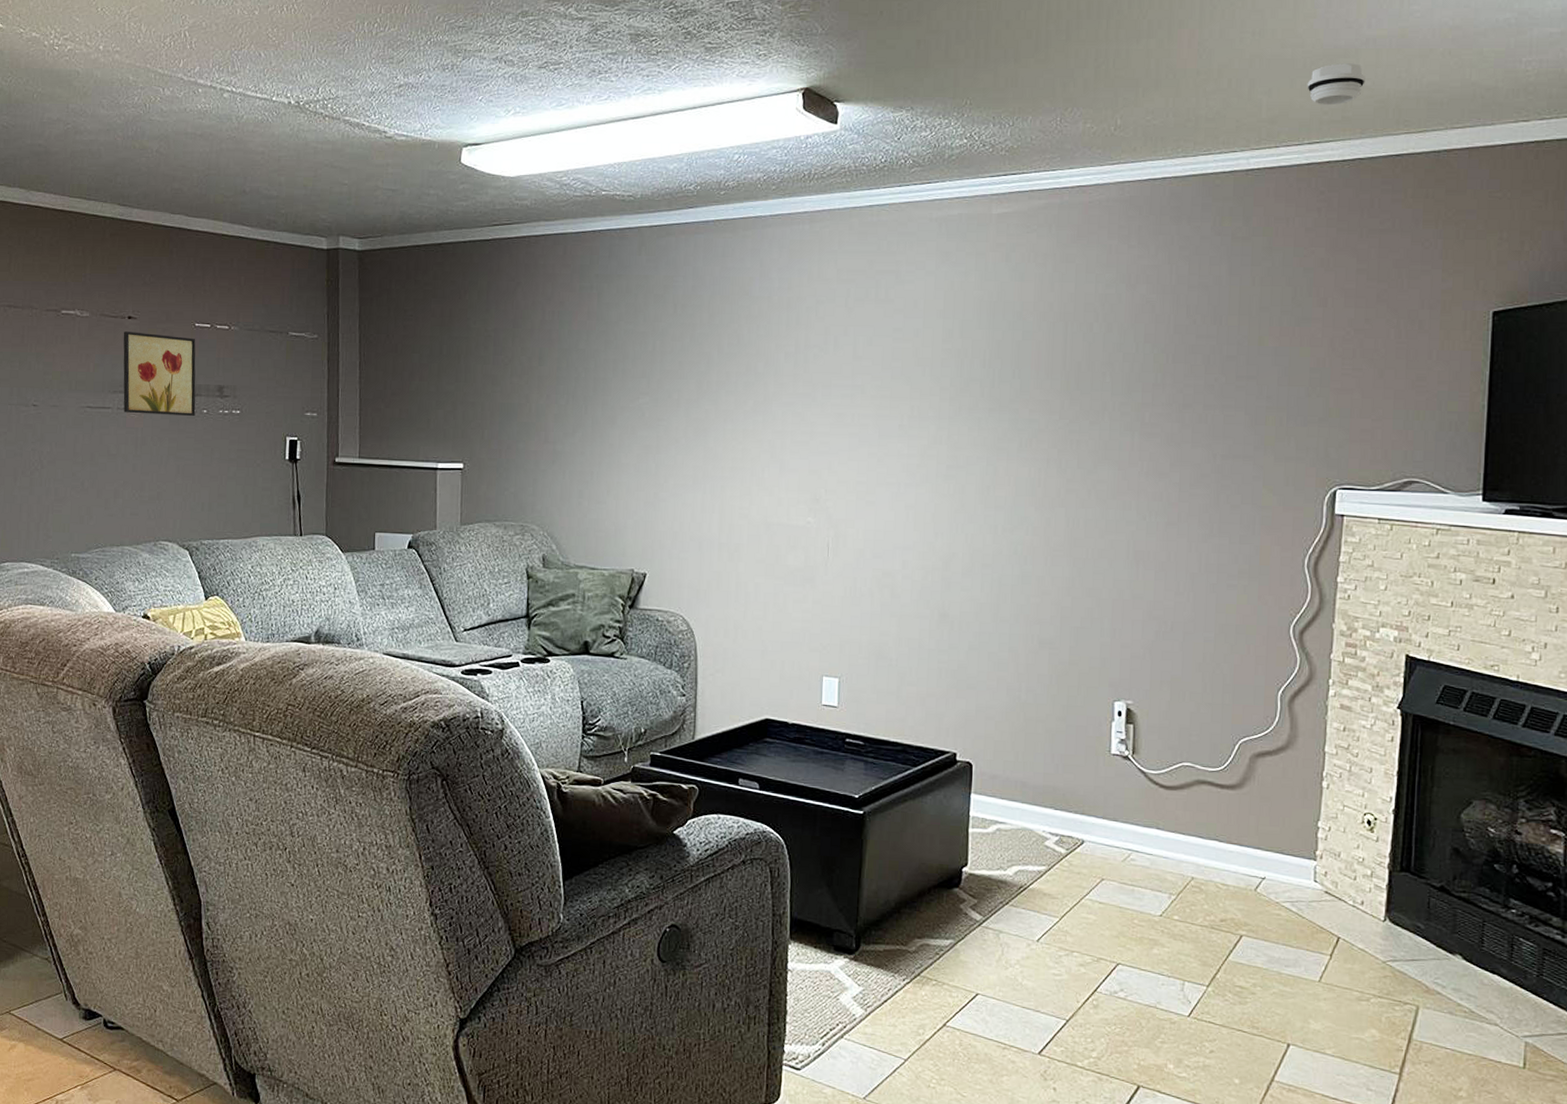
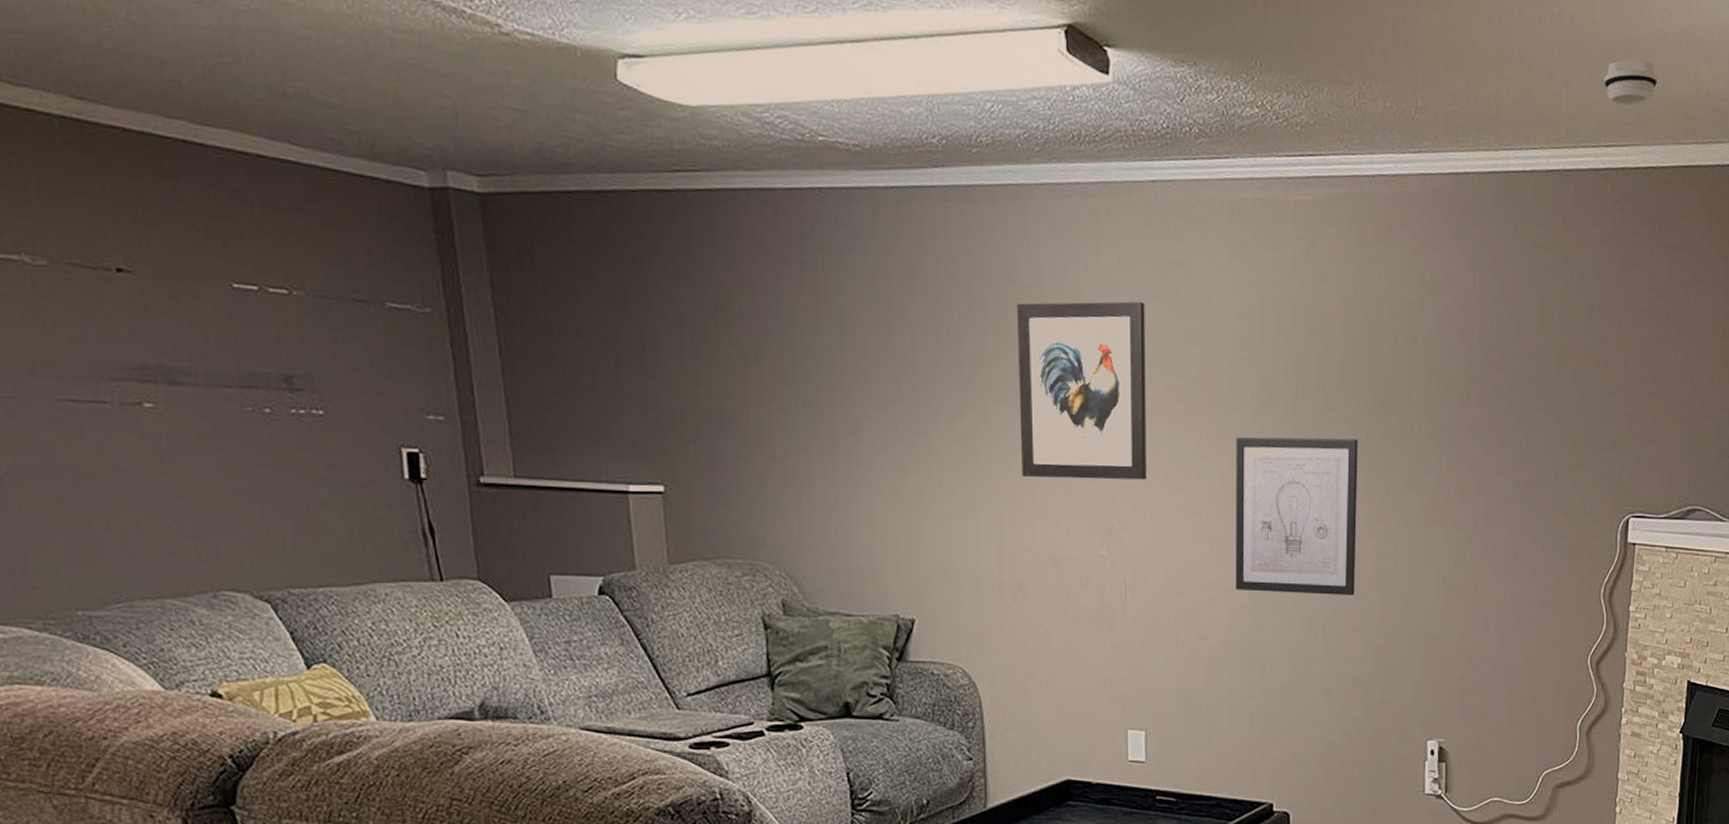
wall art: present [123,331,196,417] -> none [111,290,253,418]
wall art: none [744,305,858,456] -> present [1017,301,1146,480]
wall art: none [929,417,1051,561] -> present [1235,437,1358,596]

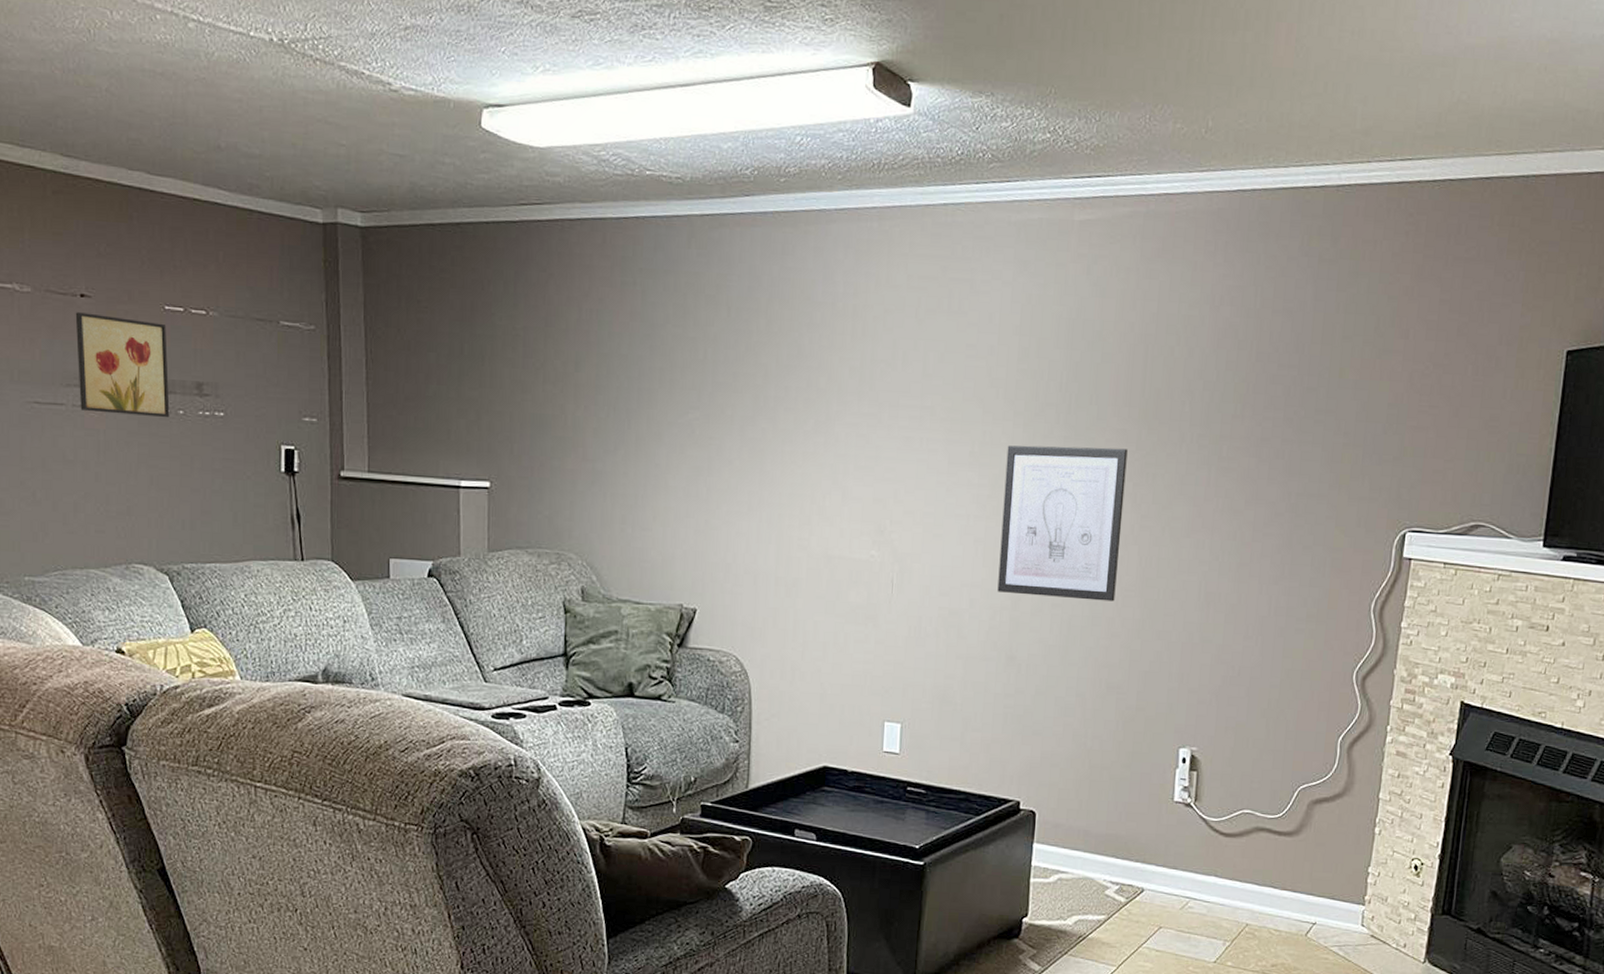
wall art: none [111,290,253,418] -> present [75,312,170,418]
wall art: present [1017,301,1146,480] -> none [803,316,930,485]
smoke detector: present [1604,58,1658,106] -> none [1403,72,1462,119]

